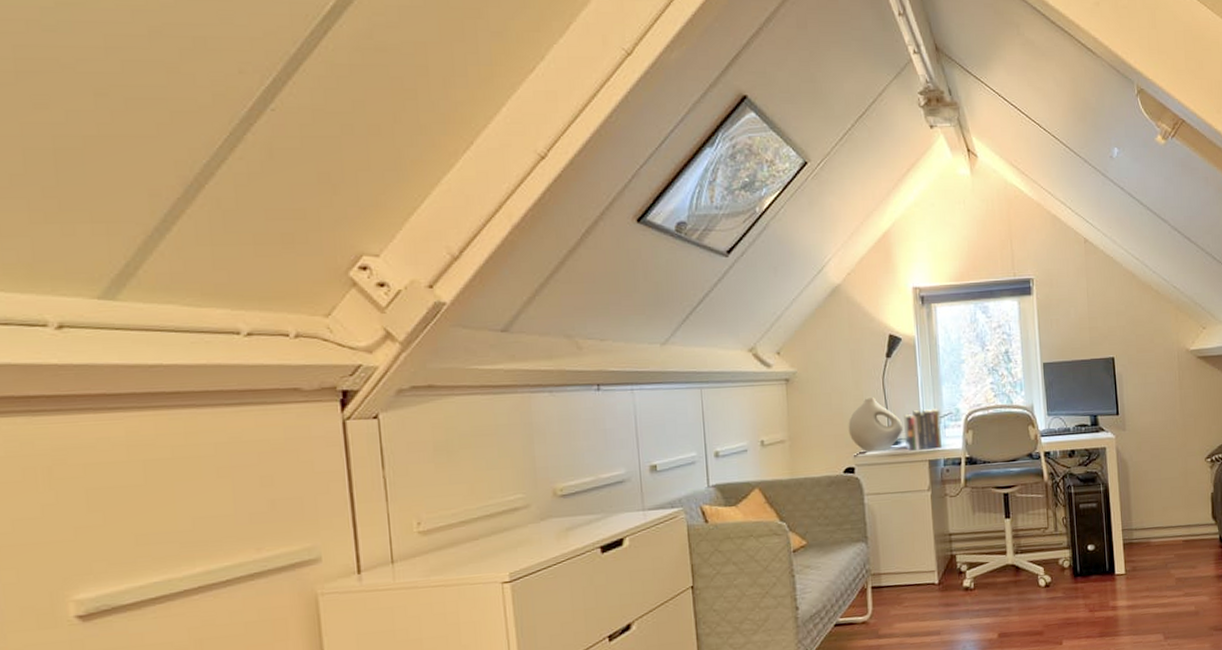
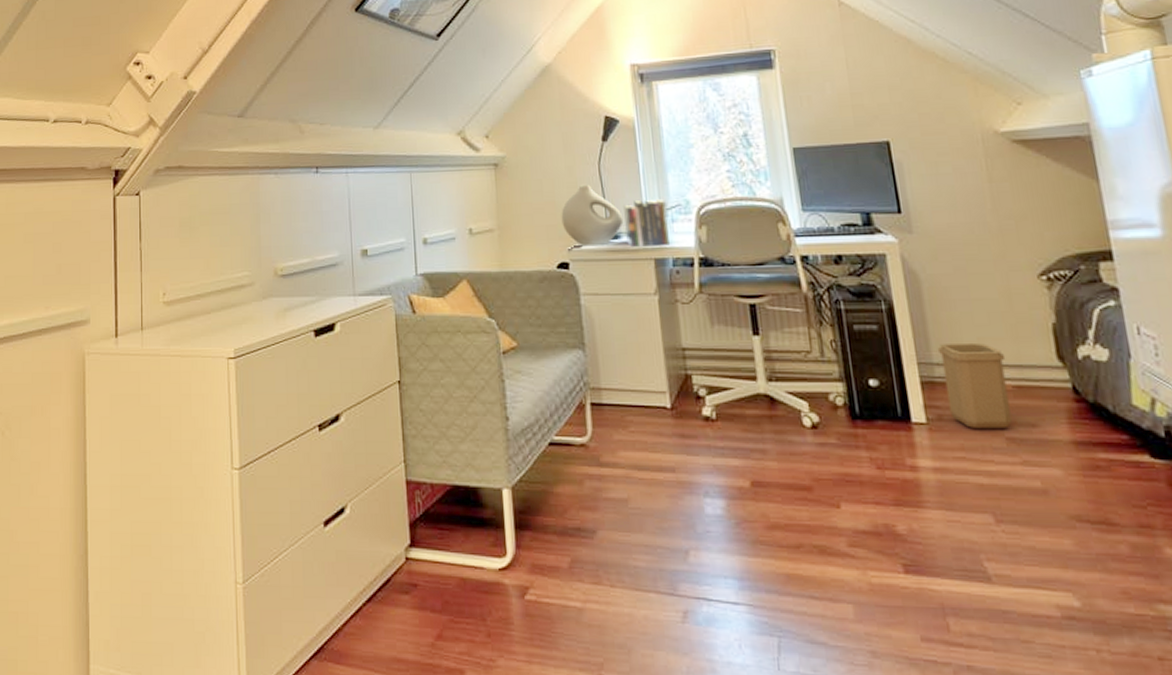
trash bin: none [1136,511,1180,575] -> present [937,342,1012,430]

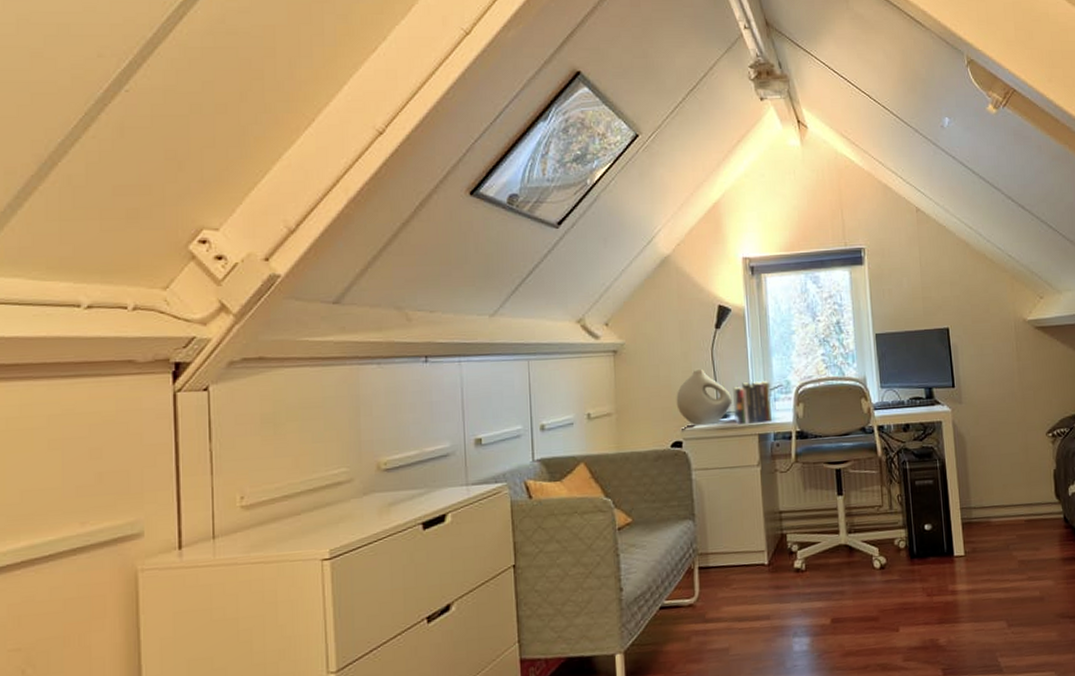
trash bin: present [937,342,1012,430] -> none [975,488,1023,557]

